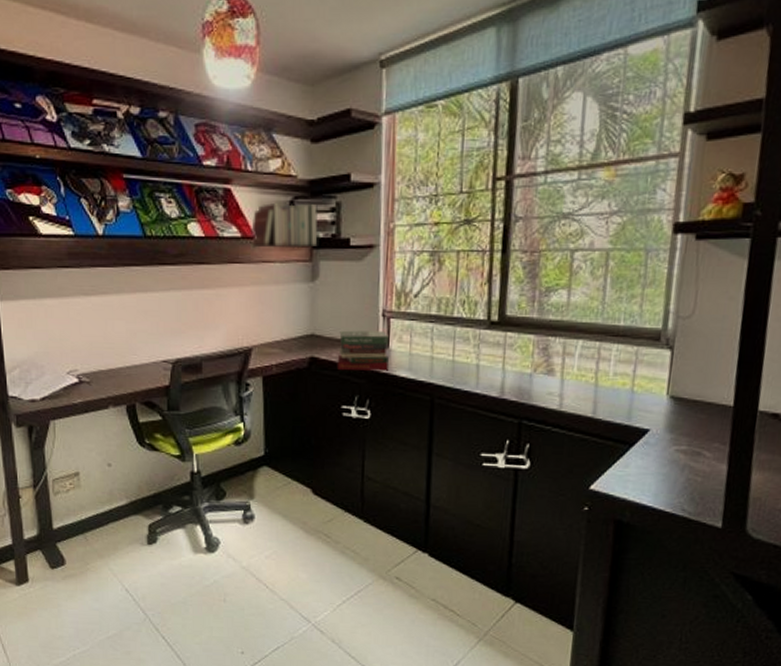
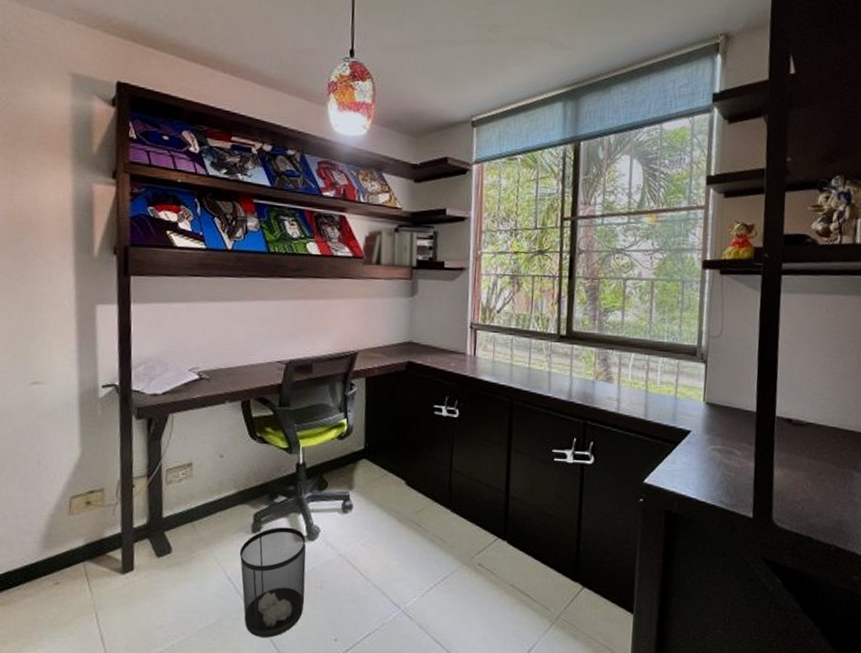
waste bin: none [135,538,208,650] -> present [239,527,306,638]
books: present [336,330,390,371] -> none [430,339,476,375]

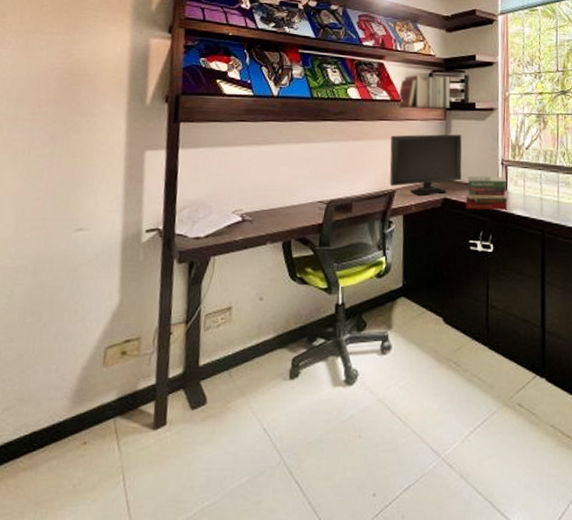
waste bin: present [239,527,306,638] -> none [276,372,344,495]
computer monitor: none [351,294,429,359] -> present [389,134,462,196]
books: none [430,339,476,375] -> present [465,176,508,210]

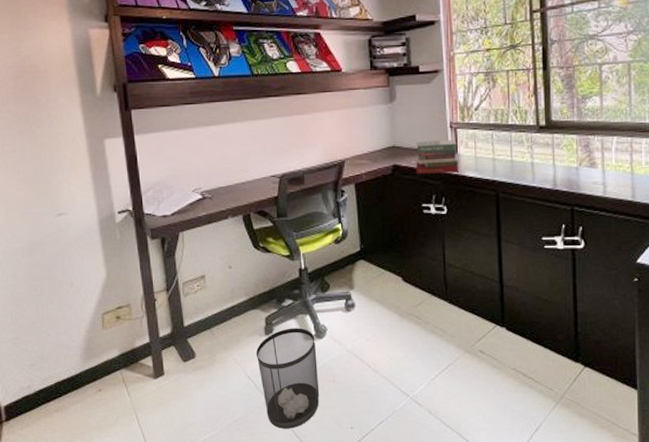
waste bin: none [276,372,344,495] -> present [256,328,320,429]
computer monitor: present [389,134,462,196] -> none [334,100,410,165]
books: present [397,75,451,110] -> none [337,40,393,79]

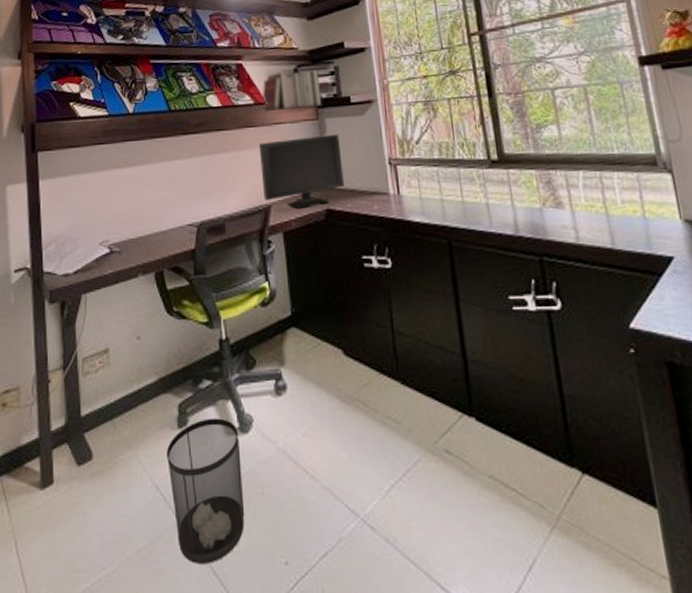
computer monitor: none [334,100,410,165] -> present [258,134,344,210]
books: none [337,40,393,79] -> present [261,69,322,112]
books: present [415,140,458,175] -> none [351,178,402,221]

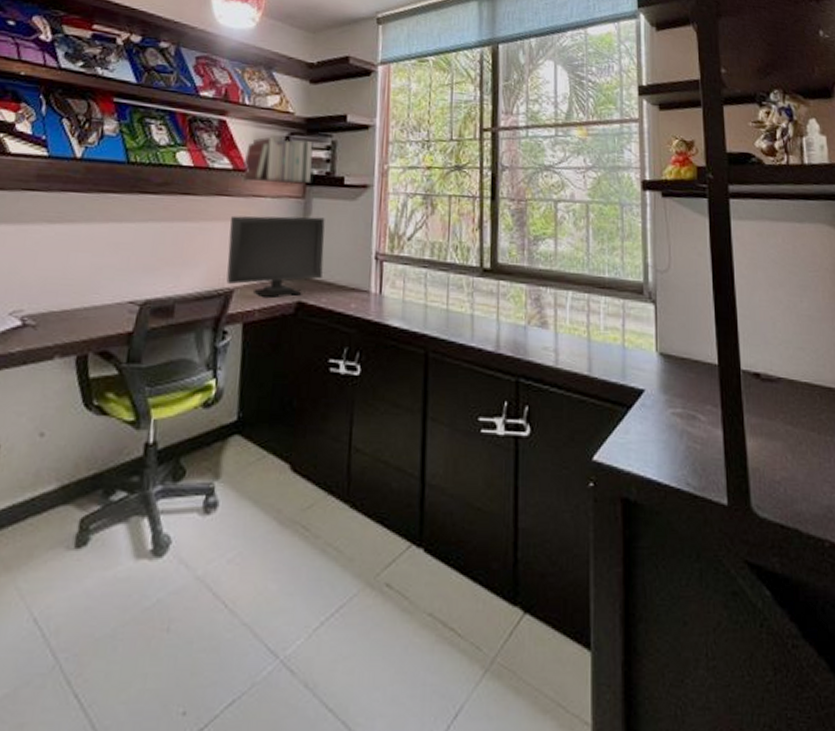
waste bin: present [166,418,245,564] -> none [52,538,151,715]

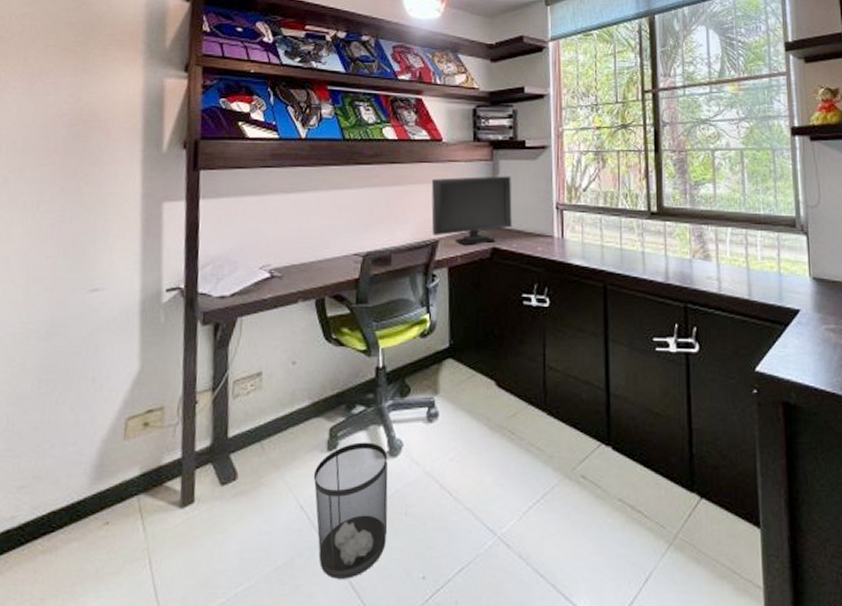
waste bin: none [52,538,151,715] -> present [313,442,388,579]
books: present [241,137,314,185] -> none [437,110,498,150]

